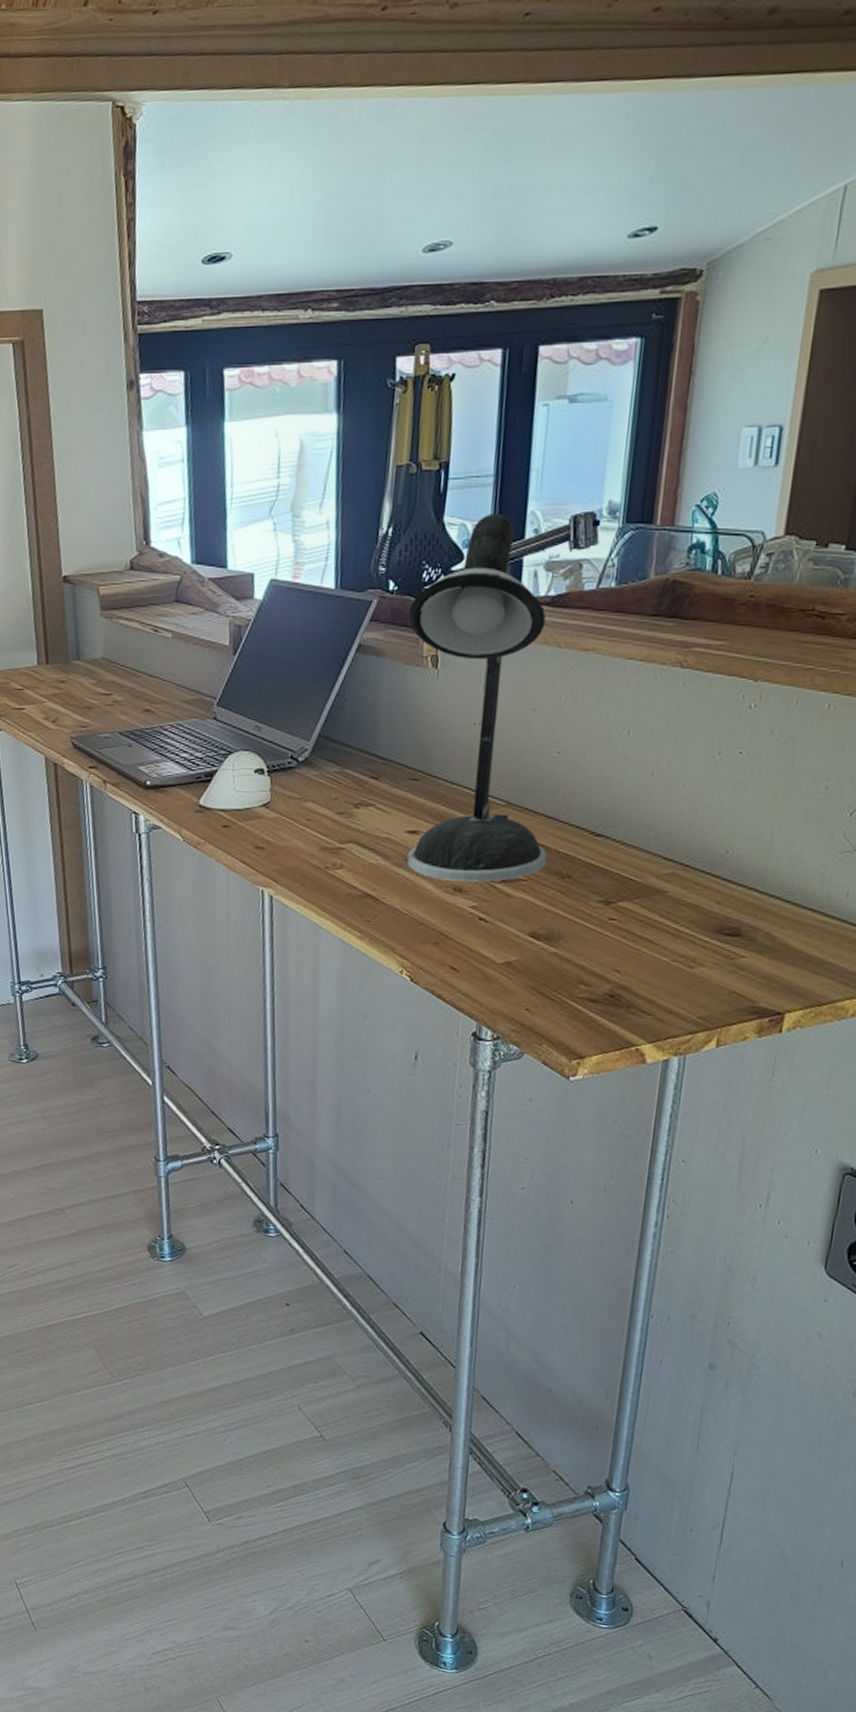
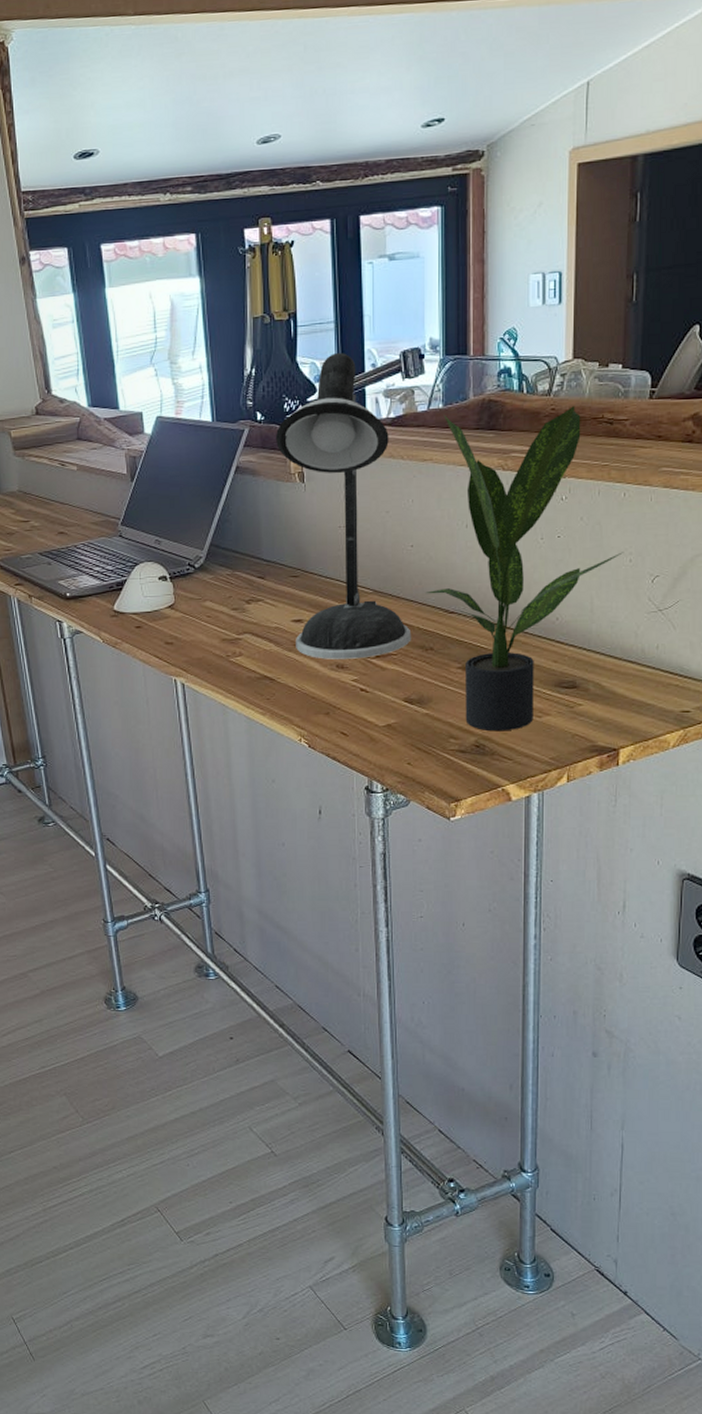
potted plant: none [569,594,820,981] -> present [425,406,624,732]

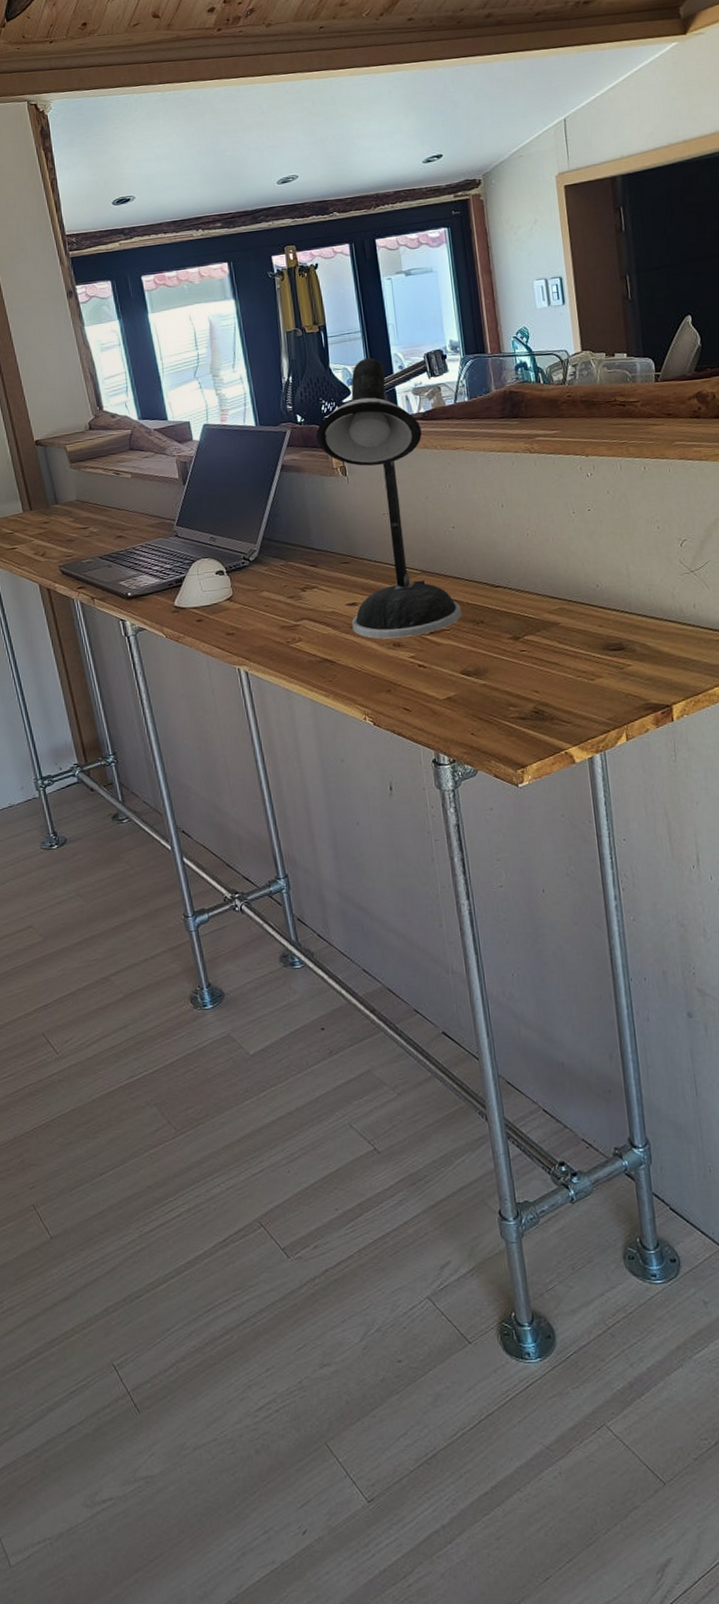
potted plant: present [425,406,624,732] -> none [470,392,652,697]

